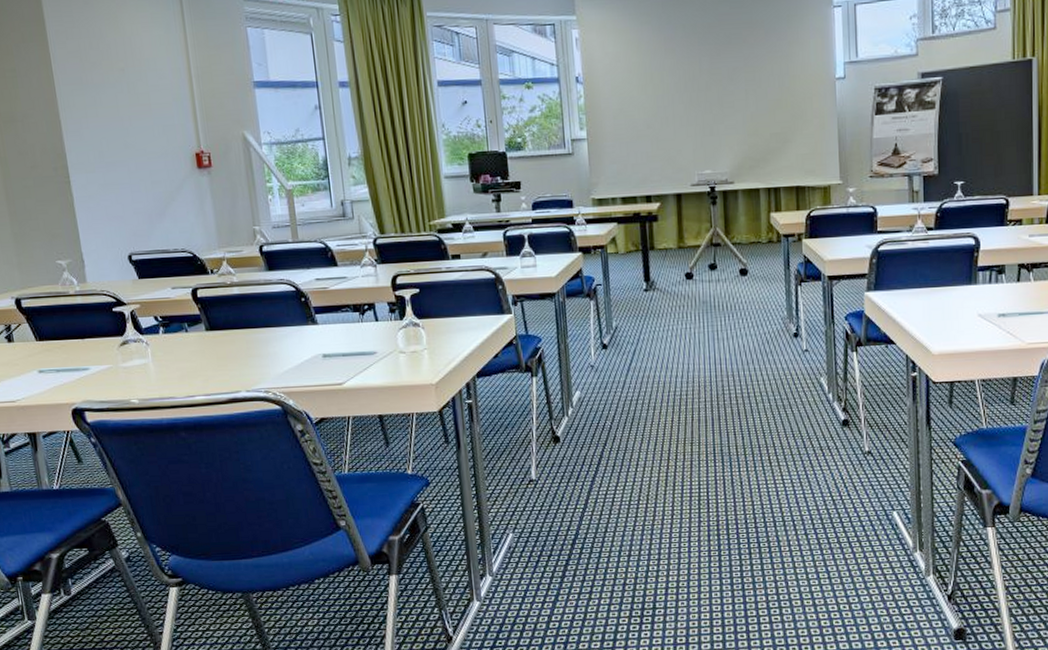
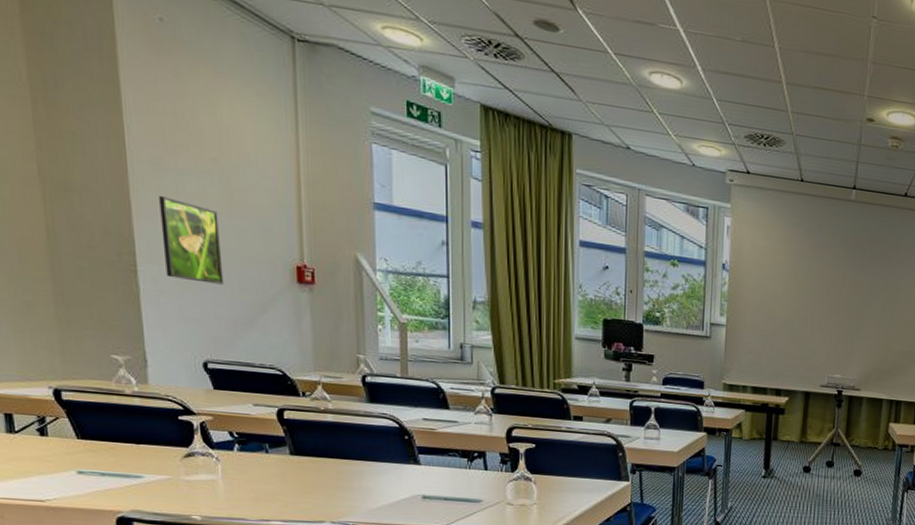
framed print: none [82,111,139,183] -> present [159,196,224,285]

